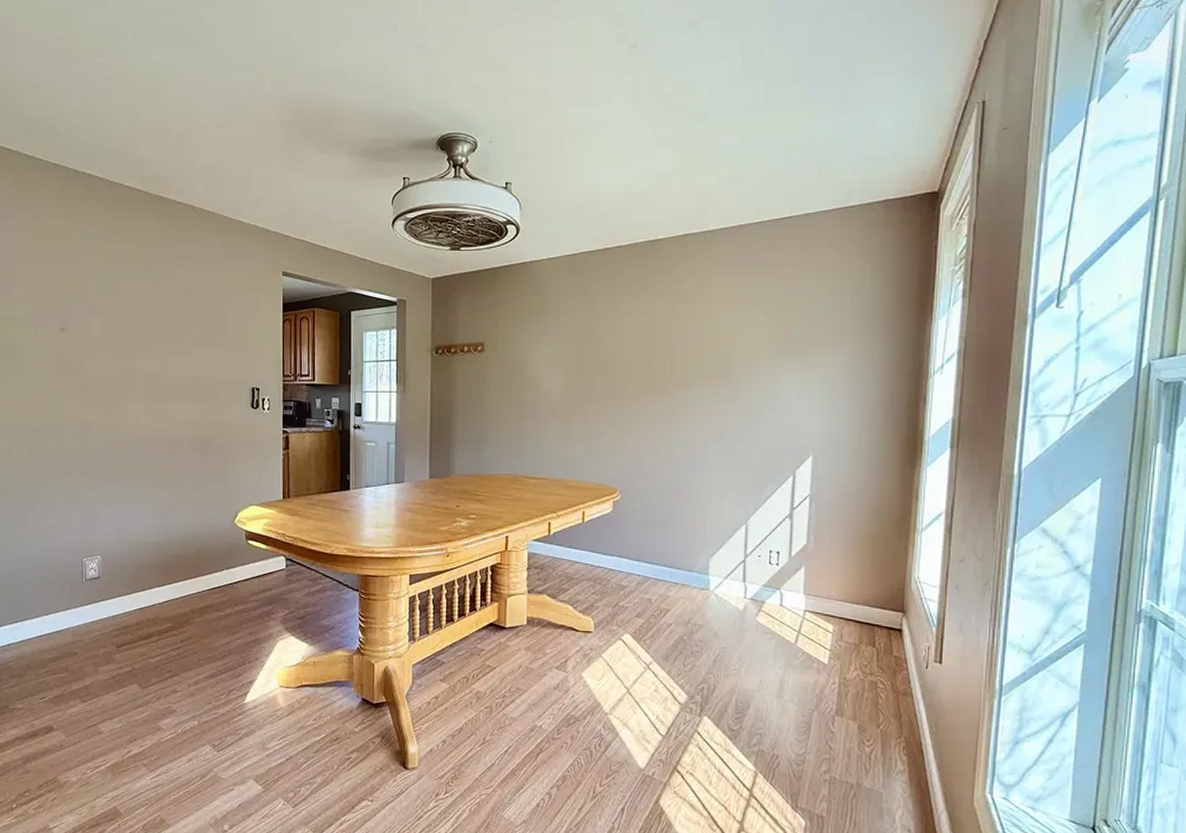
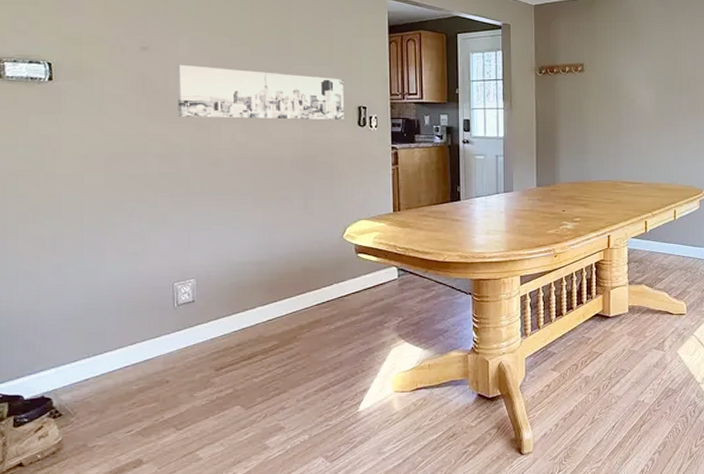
wall art: none [89,344,239,402] -> present [176,64,344,121]

